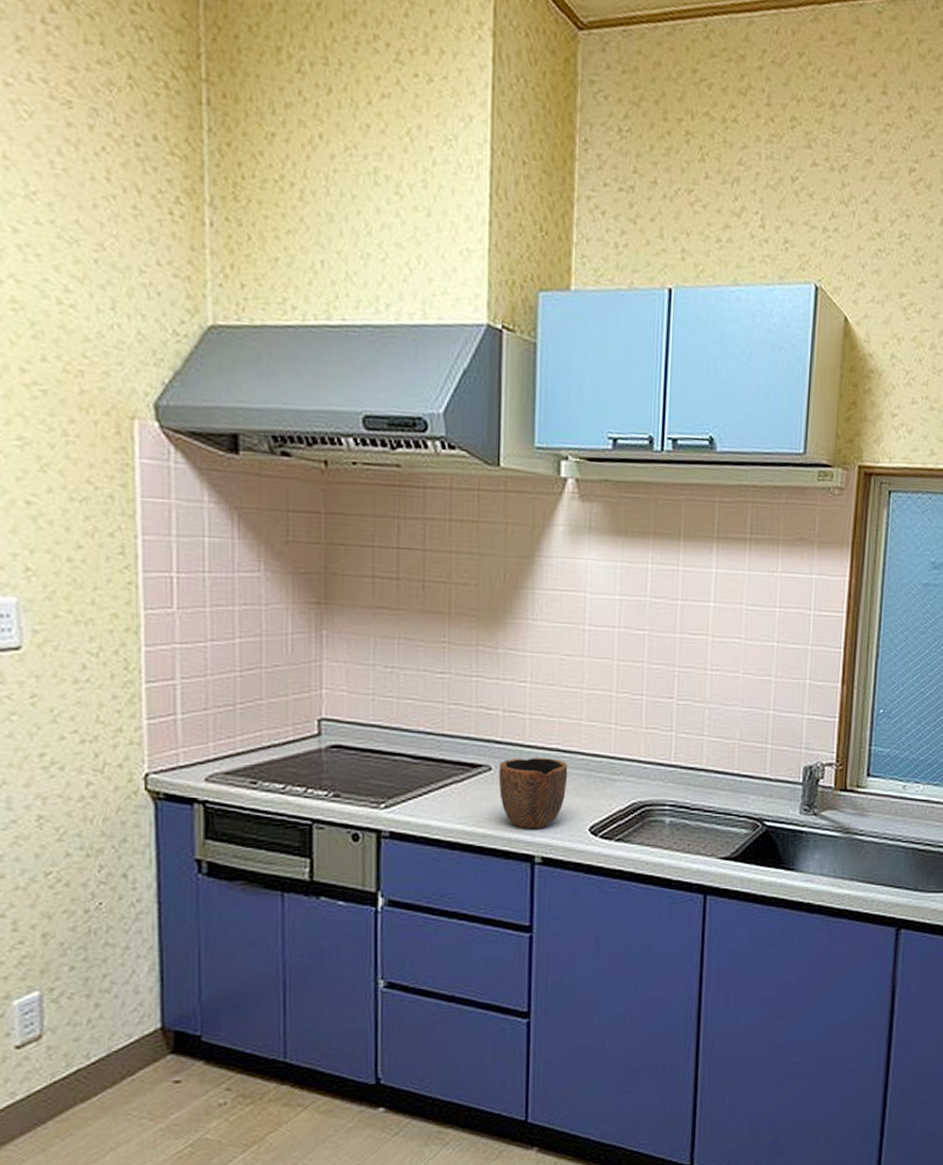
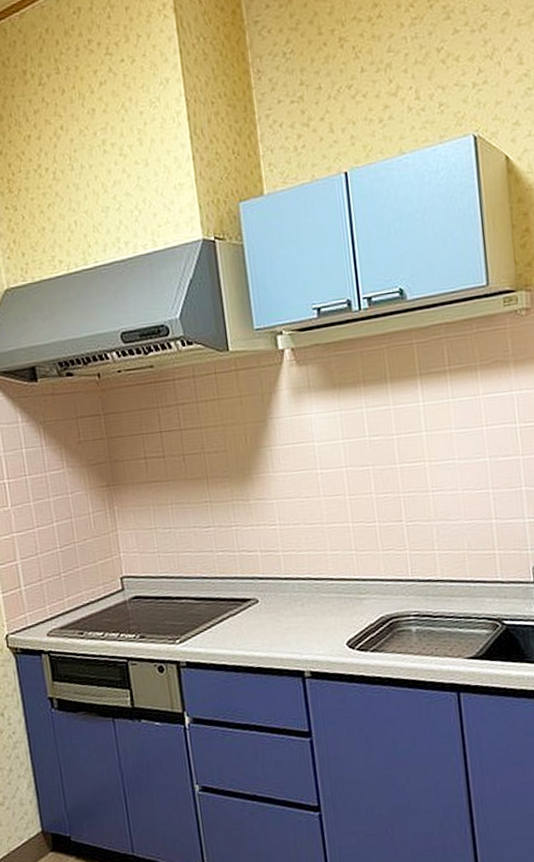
bowl: present [498,758,568,828] -> none [264,586,323,649]

